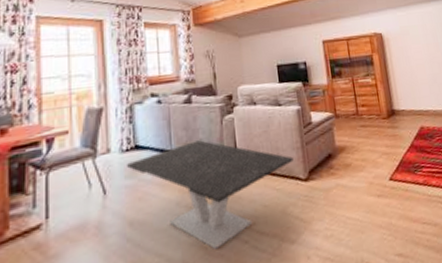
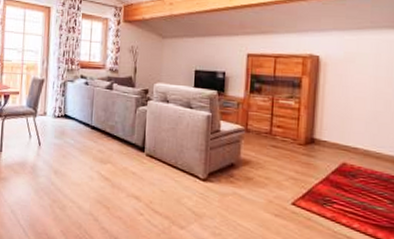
coffee table: present [127,140,293,249] -> none [57,122,195,212]

